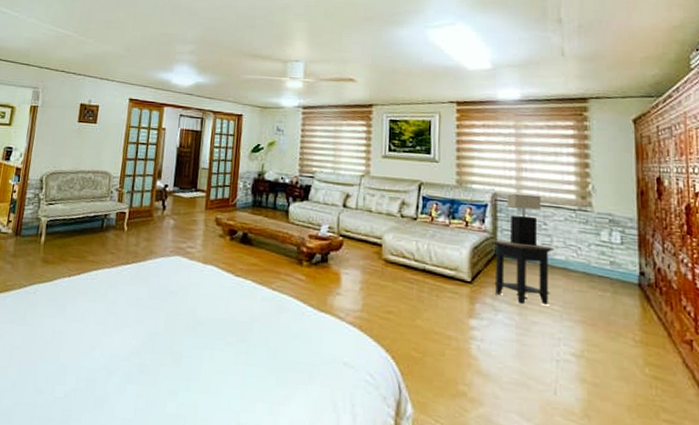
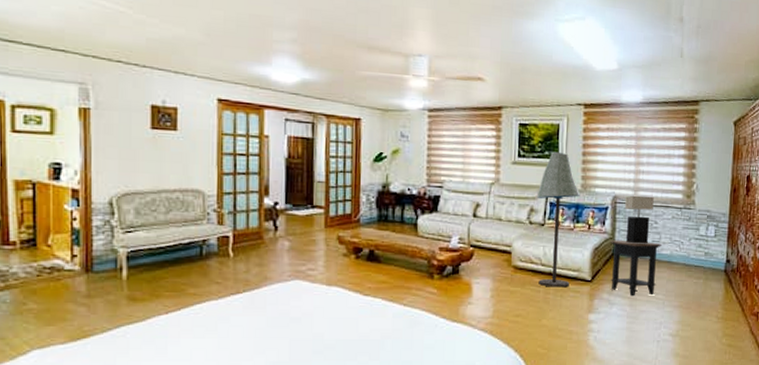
floor lamp: none [408,146,456,287] -> present [536,151,581,288]

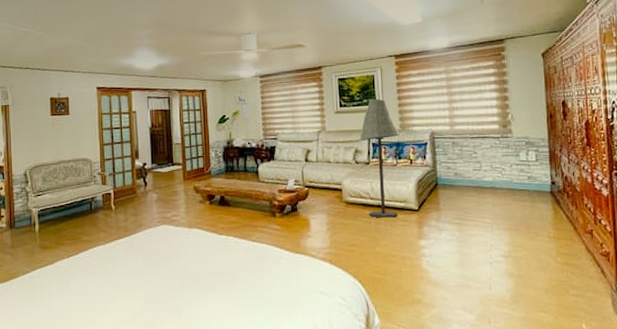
side table: present [610,240,663,297] -> none [432,170,484,222]
table lamp: present [625,195,654,244] -> none [443,129,471,174]

